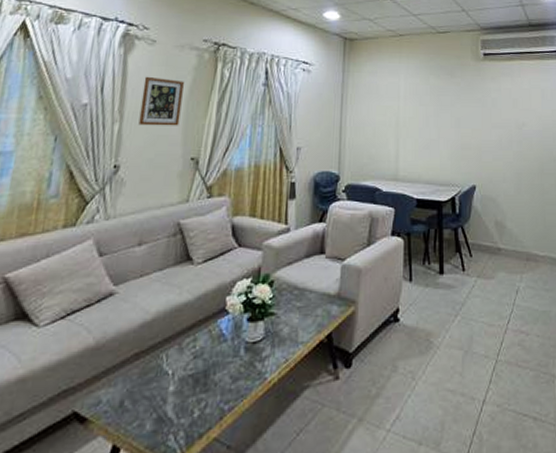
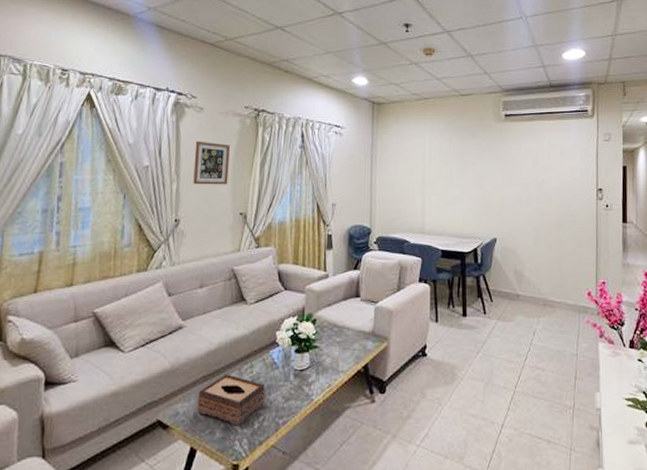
tissue box: none [124,350,210,416] -> present [197,374,265,426]

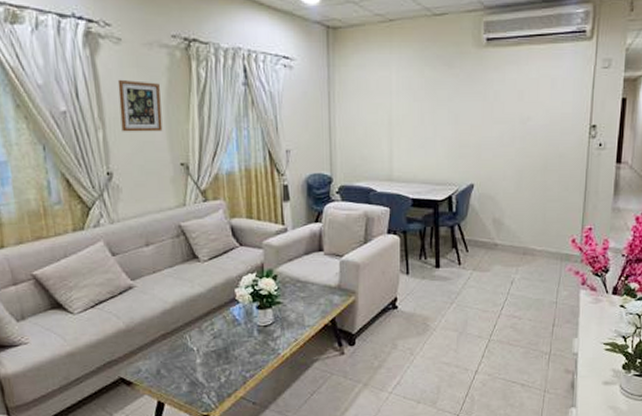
tissue box: present [197,374,265,426] -> none [158,332,229,381]

